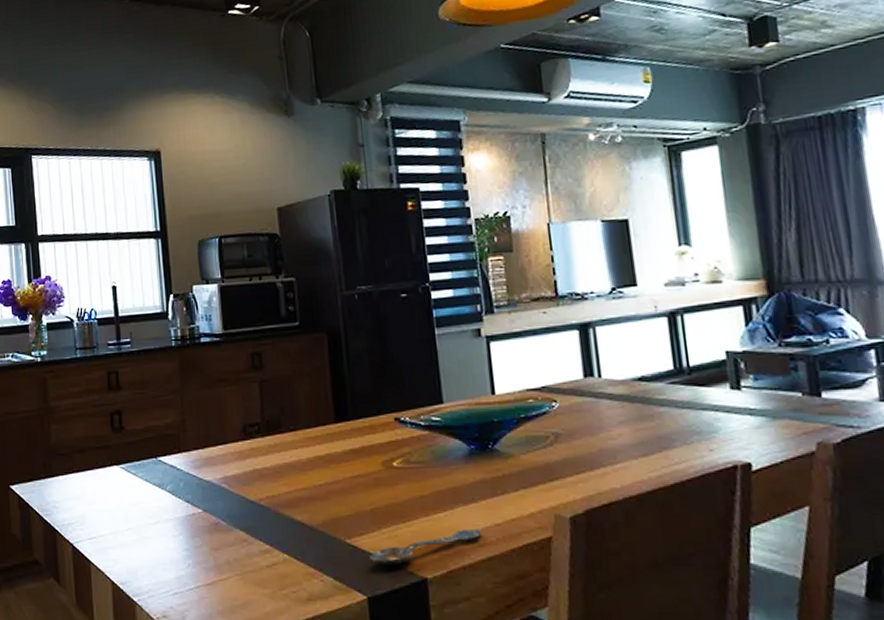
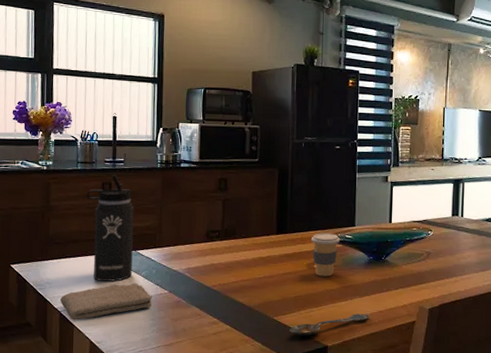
washcloth: none [71,502,184,555] -> present [60,283,153,321]
thermos bottle: none [90,360,155,501] -> present [87,174,134,282]
coffee cup: none [383,416,424,478] -> present [311,233,340,277]

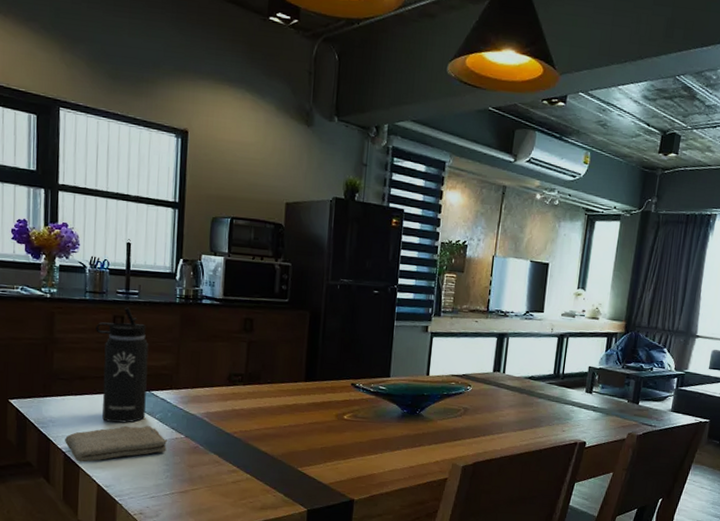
spoon: present [288,314,369,337] -> none [313,468,400,489]
coffee cup: present [311,233,340,277] -> none [341,382,373,429]

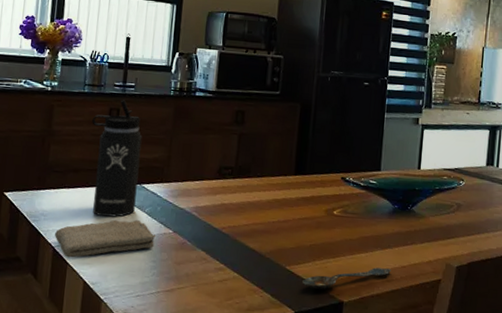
spoon: none [313,468,400,489] -> present [301,267,391,290]

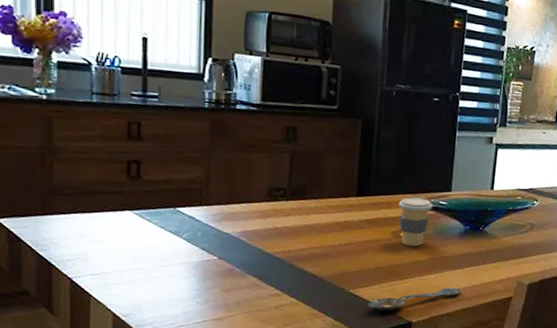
washcloth: present [55,219,156,258] -> none [71,247,198,289]
thermos bottle: present [92,100,142,217] -> none [106,112,173,244]
coffee cup: none [331,176,363,225] -> present [398,197,433,247]

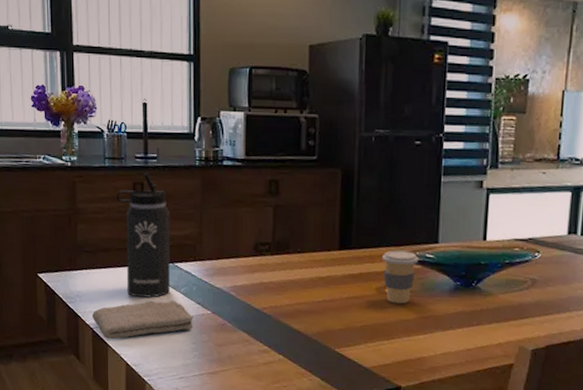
washcloth: none [71,247,198,289] -> present [92,300,194,340]
thermos bottle: none [106,112,173,244] -> present [116,173,170,298]
spoon: present [367,288,462,312] -> none [353,350,454,374]

